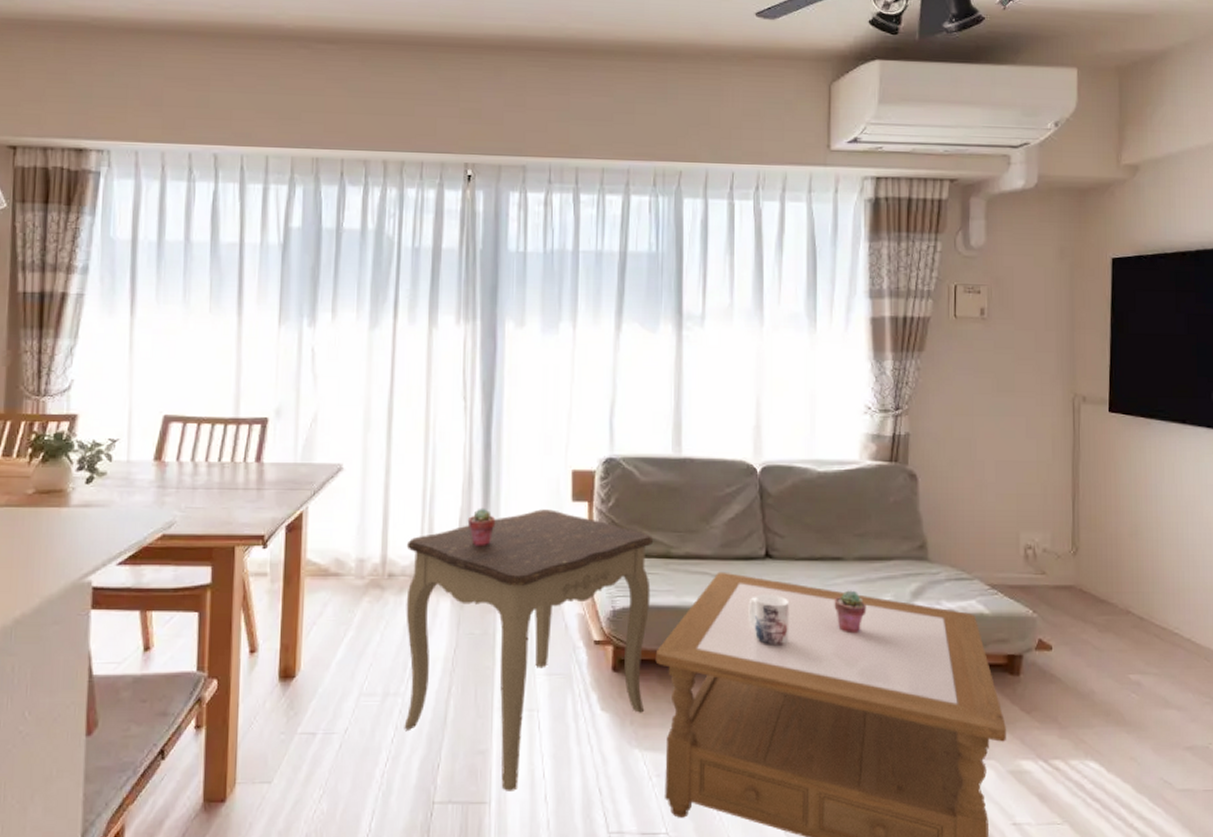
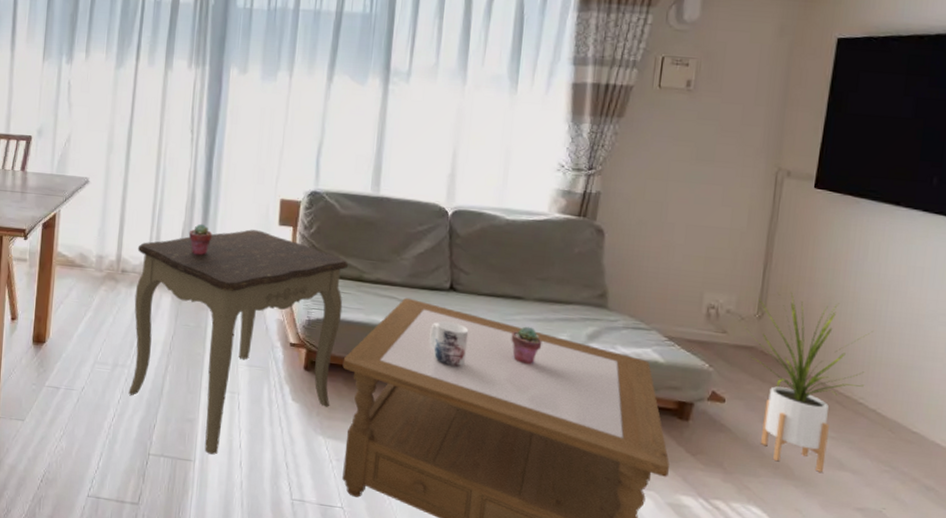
house plant: none [1061,523,1179,713] -> present [744,292,874,472]

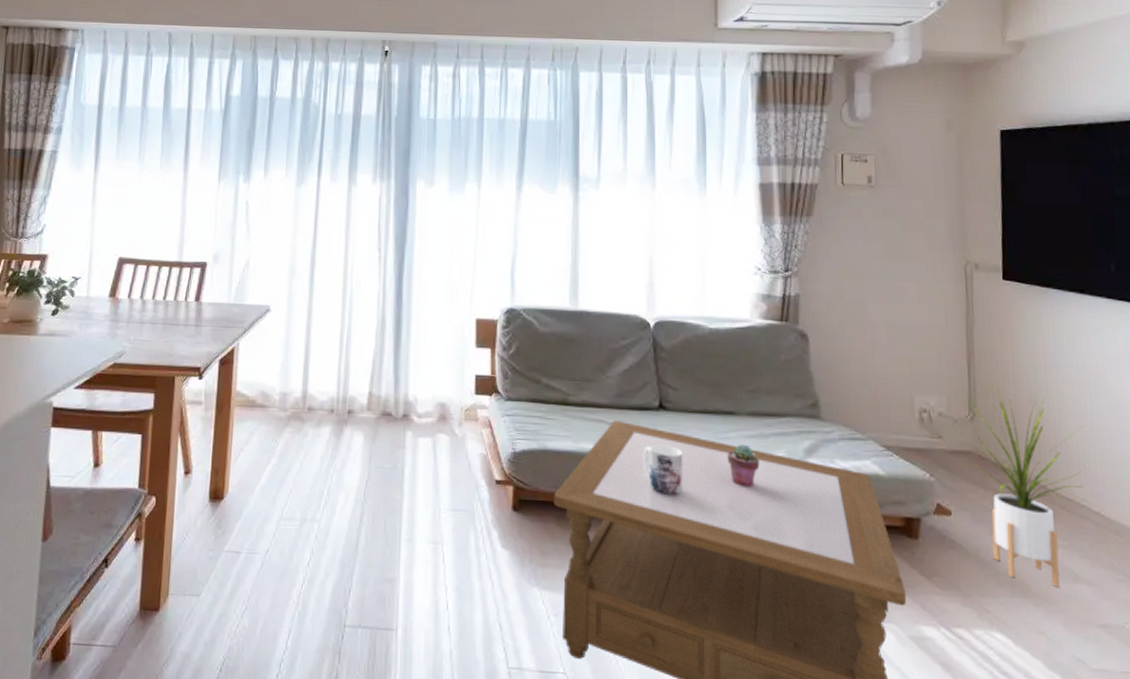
side table: present [128,229,349,455] -> none [319,354,552,620]
potted succulent: present [188,223,213,256] -> none [380,350,406,386]

